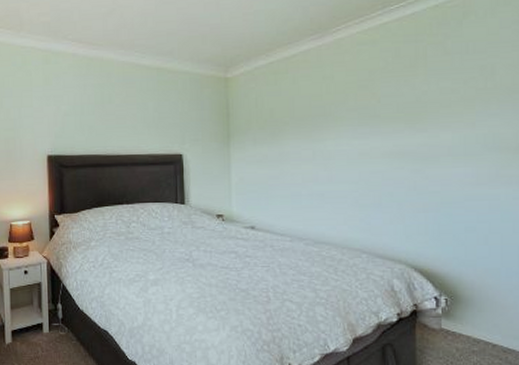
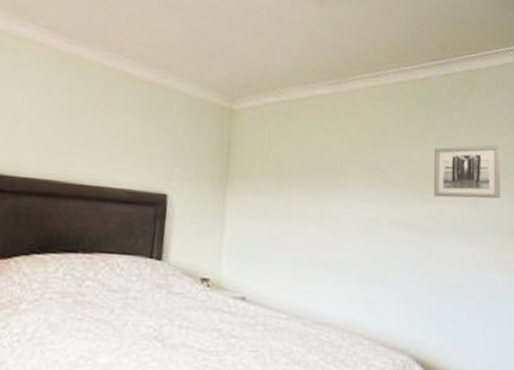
wall art: none [426,65,503,125] -> present [433,145,501,199]

